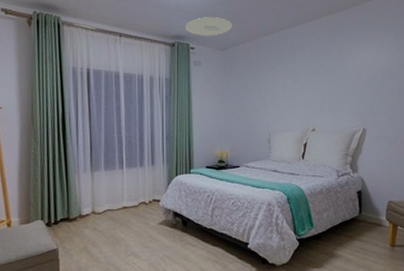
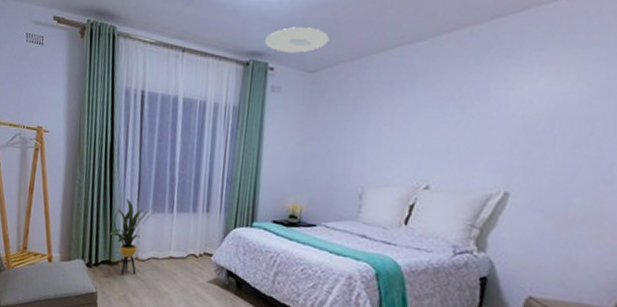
house plant: none [66,161,110,230] -> present [109,198,158,276]

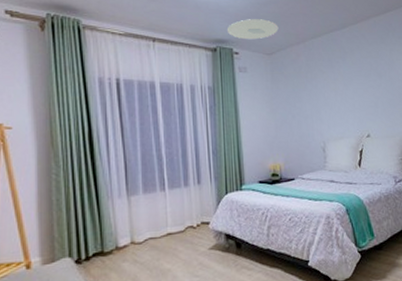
house plant: present [109,198,158,276] -> none [98,184,149,264]

